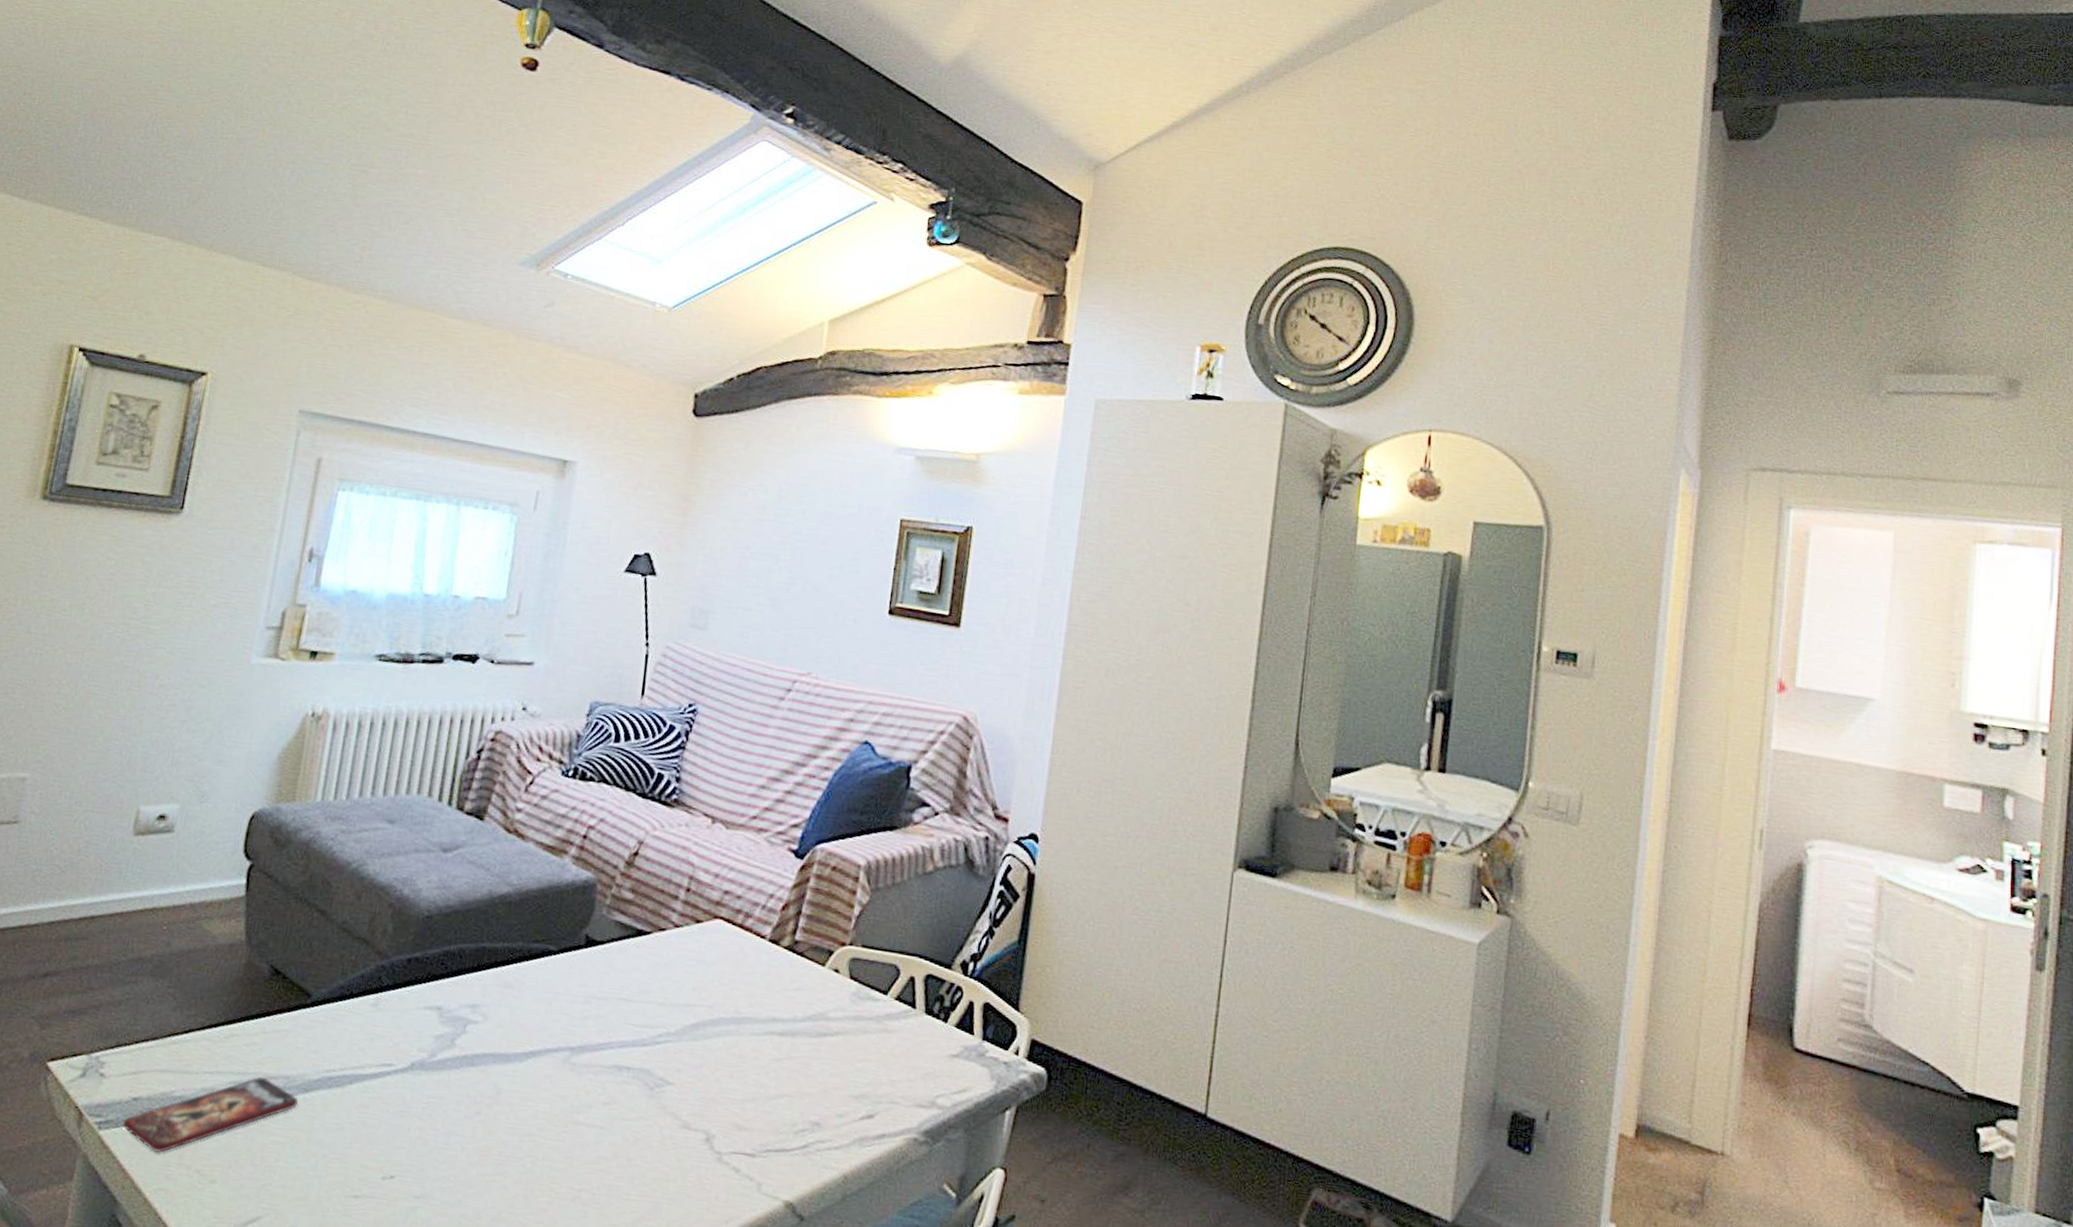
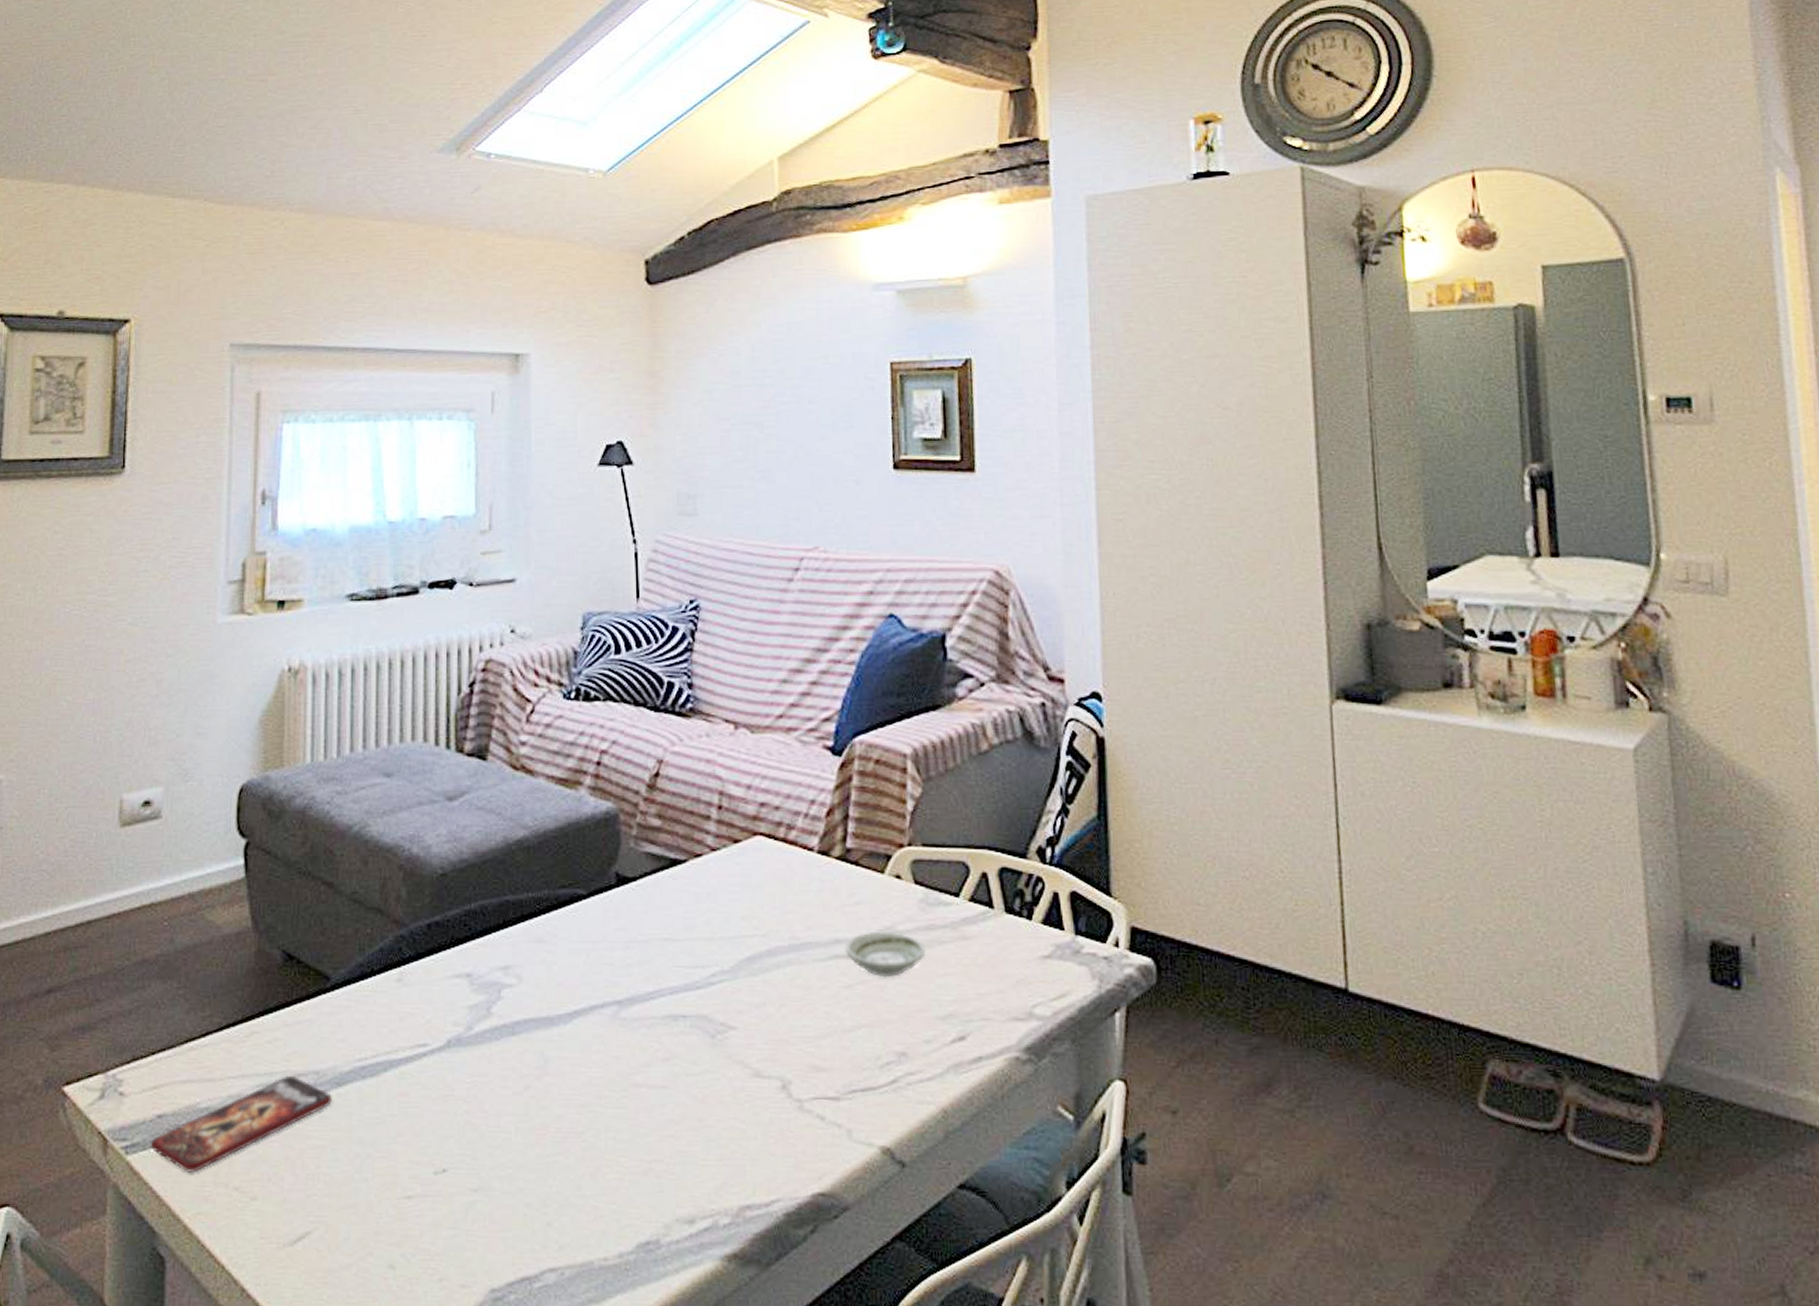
saucer: none [780,1015,851,1057] -> present [846,931,926,978]

